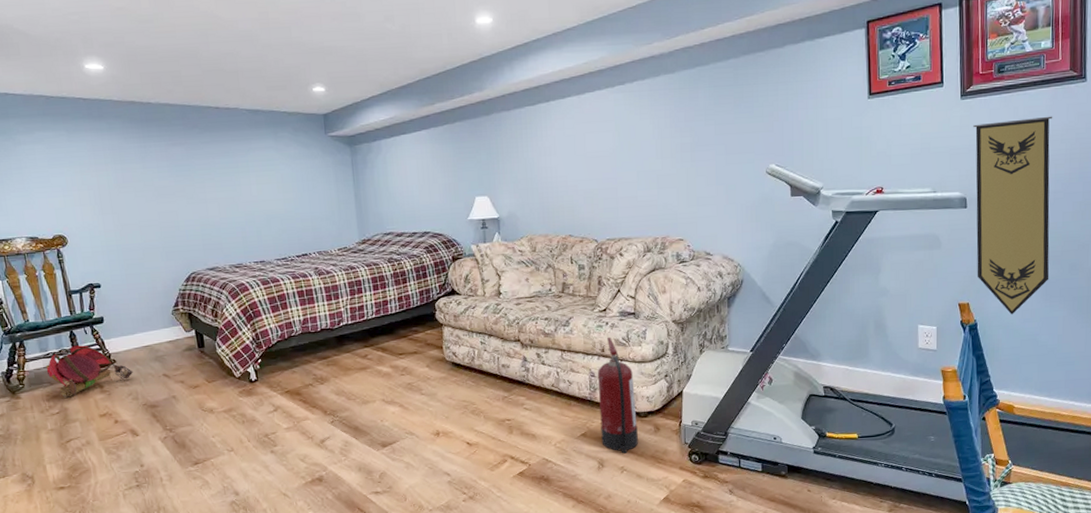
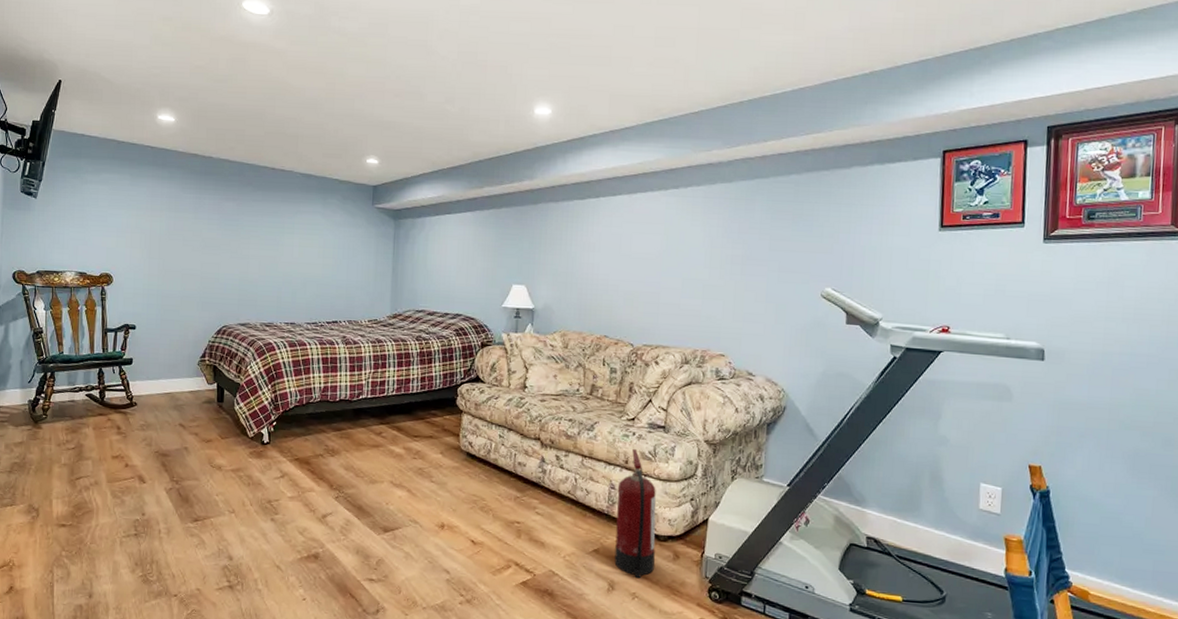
backpack: present [45,345,134,398] -> none [70,383,152,434]
pennant: present [973,116,1053,315] -> none [1052,271,1150,486]

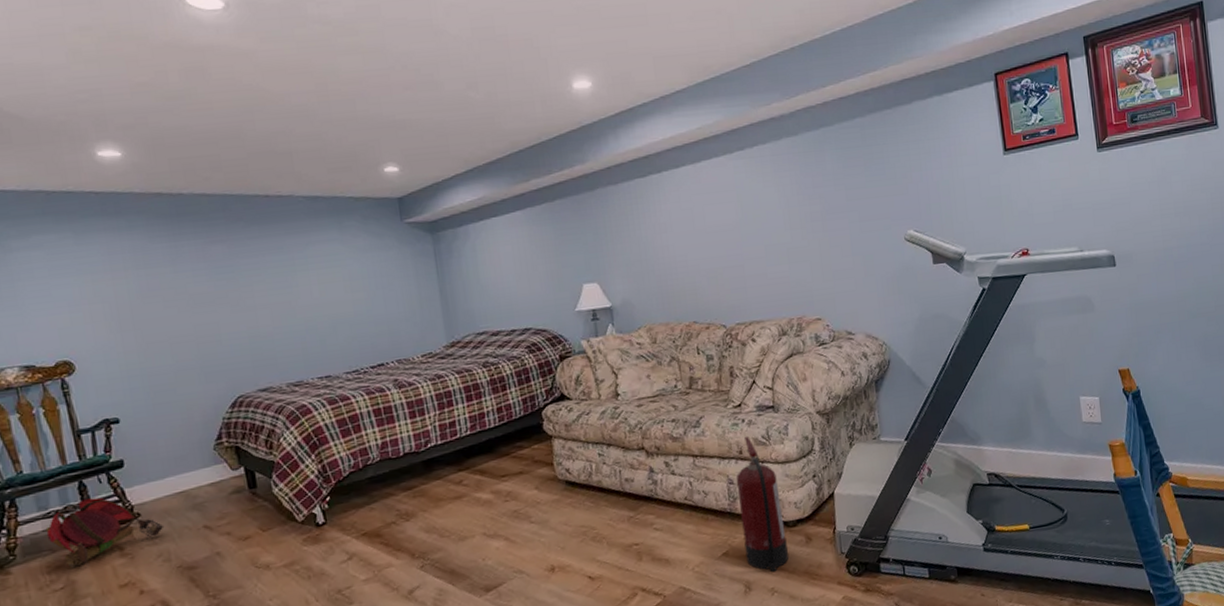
backpack: none [70,383,152,434] -> present [45,497,165,568]

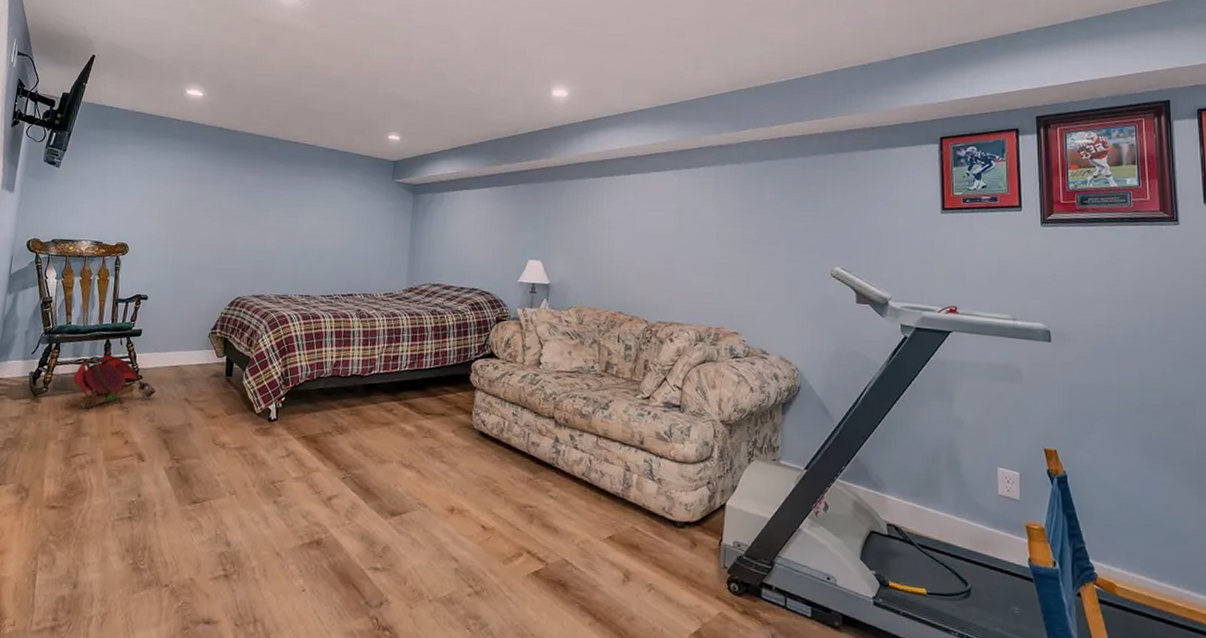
fire extinguisher: present [736,436,789,573] -> none [630,428,673,569]

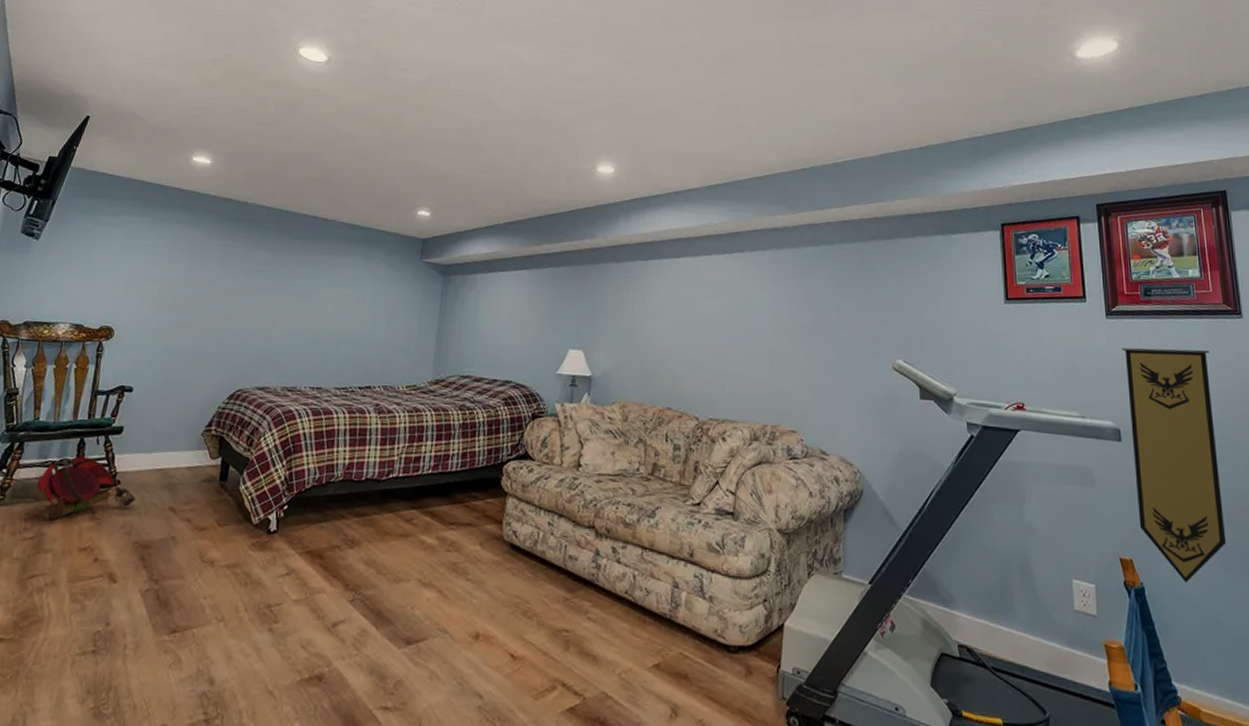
pennant: none [1055,254,1150,472] -> present [1122,347,1227,583]

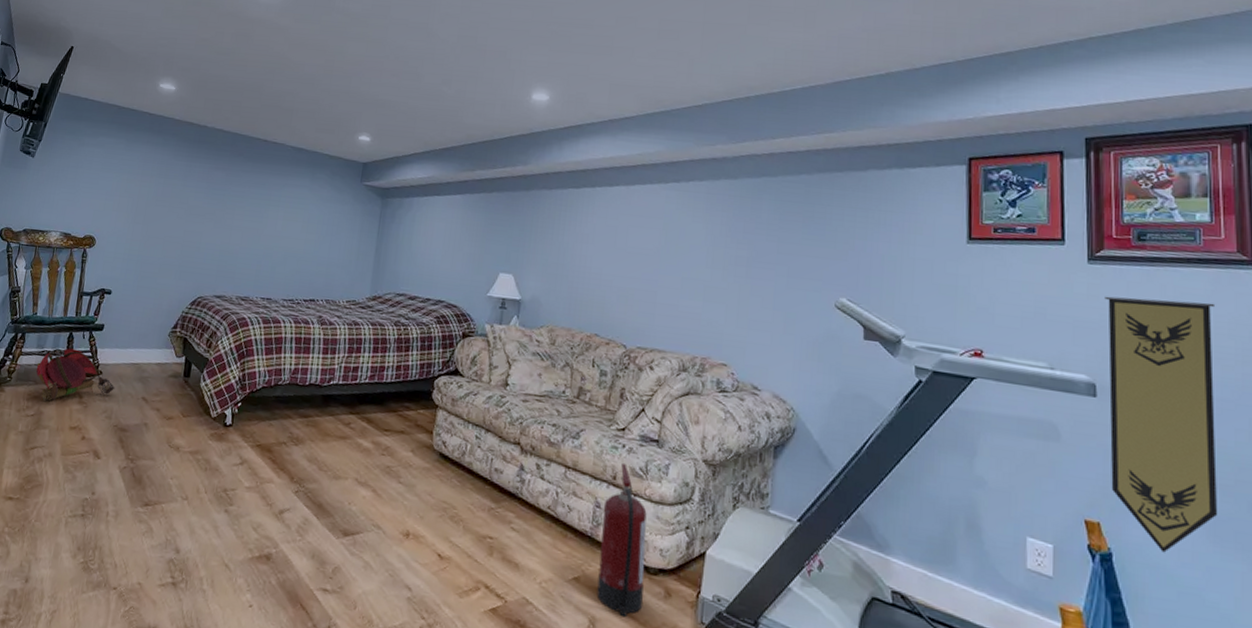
fire extinguisher: none [678,538,725,702] -> present [596,462,647,618]

